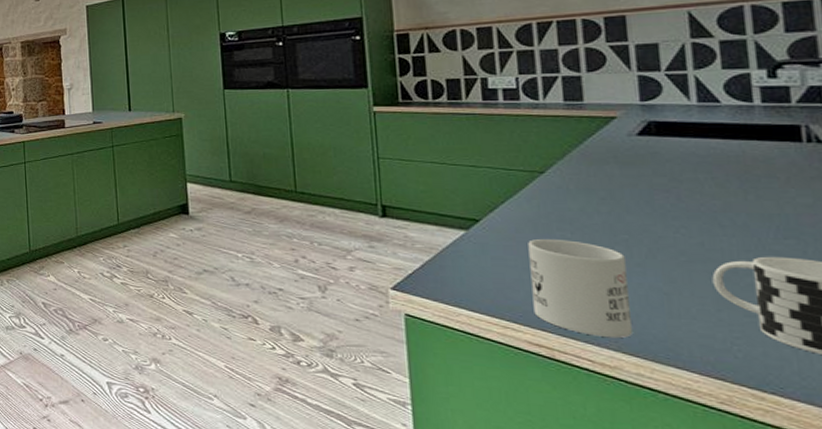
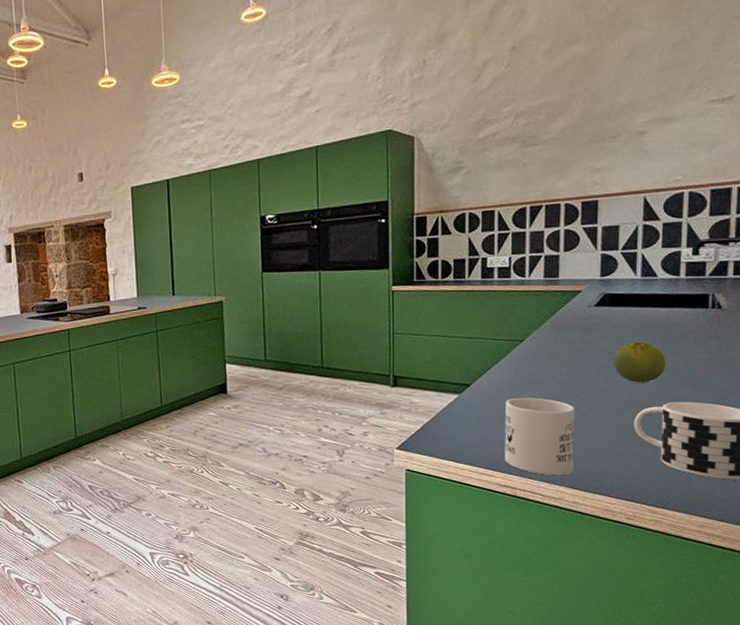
fruit: none [671,178,751,230] -> present [613,341,667,383]

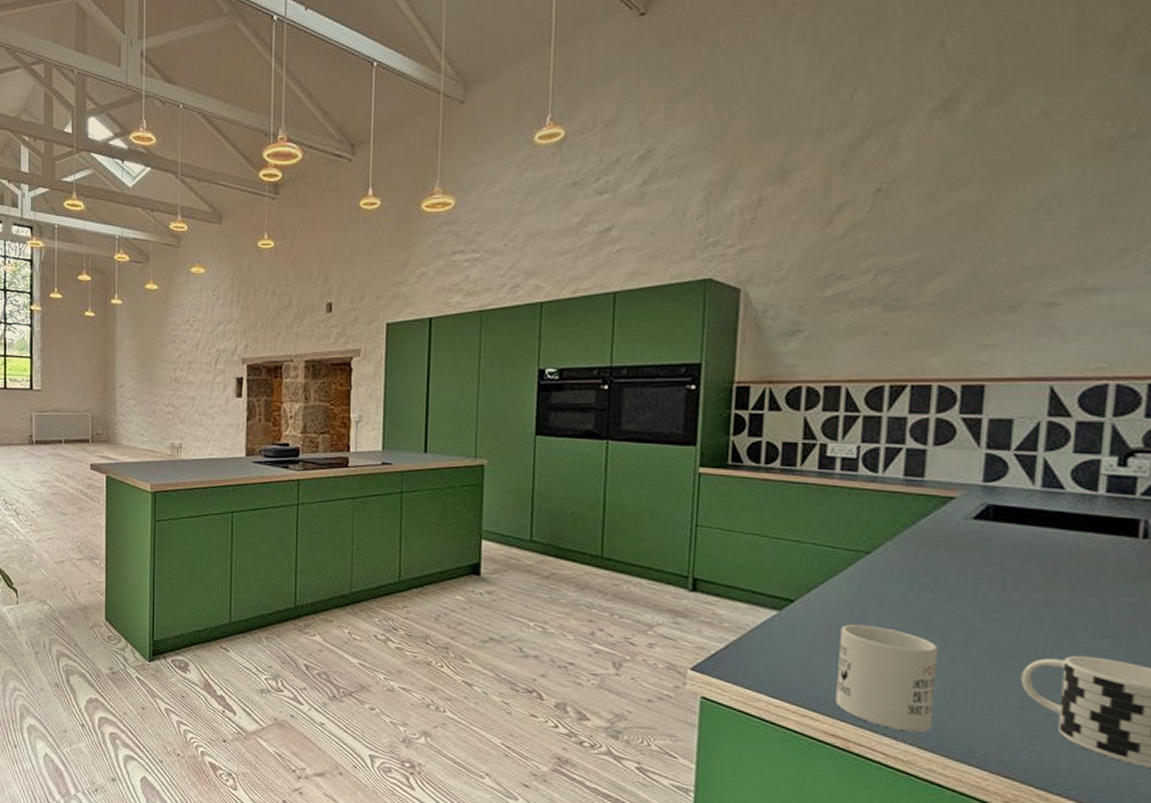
fruit: present [613,341,667,383] -> none [995,570,1073,625]

